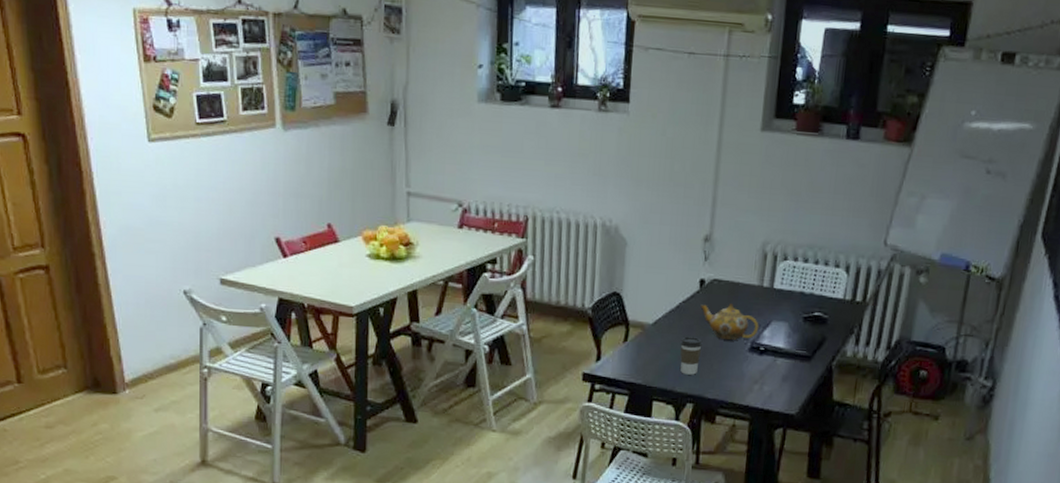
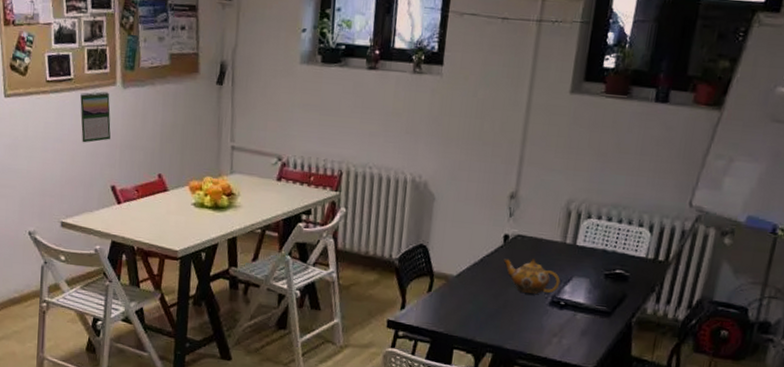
calendar: none [236,134,272,191] -> present [80,91,111,143]
coffee cup: present [680,336,703,375] -> none [481,289,504,326]

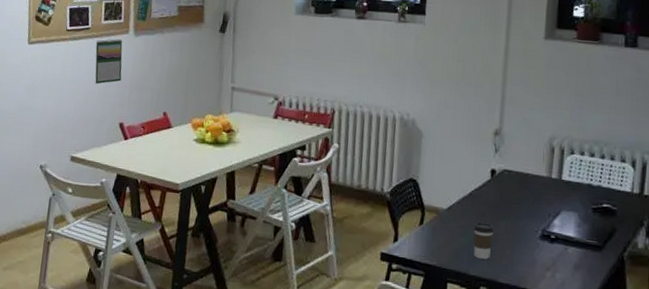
coffee cup: none [481,289,504,326] -> present [473,222,495,260]
teapot: present [503,258,561,294] -> none [492,192,549,227]

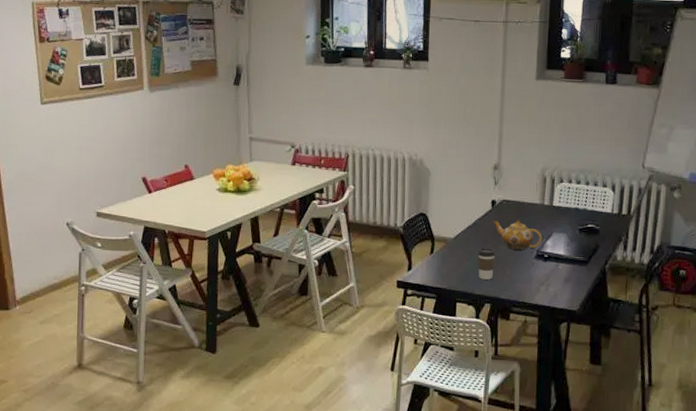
calendar: present [95,39,123,84] -> none [111,96,140,141]
teapot: none [492,192,549,227] -> present [493,219,543,249]

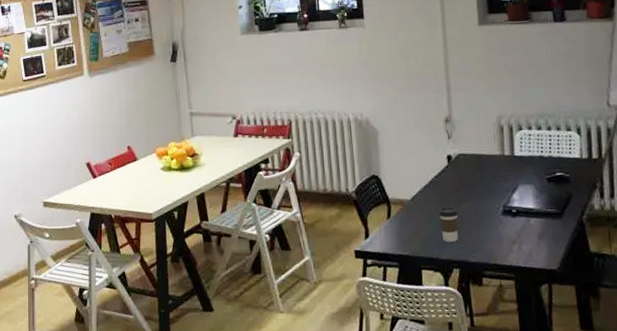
teapot: present [493,219,543,249] -> none [451,174,508,206]

